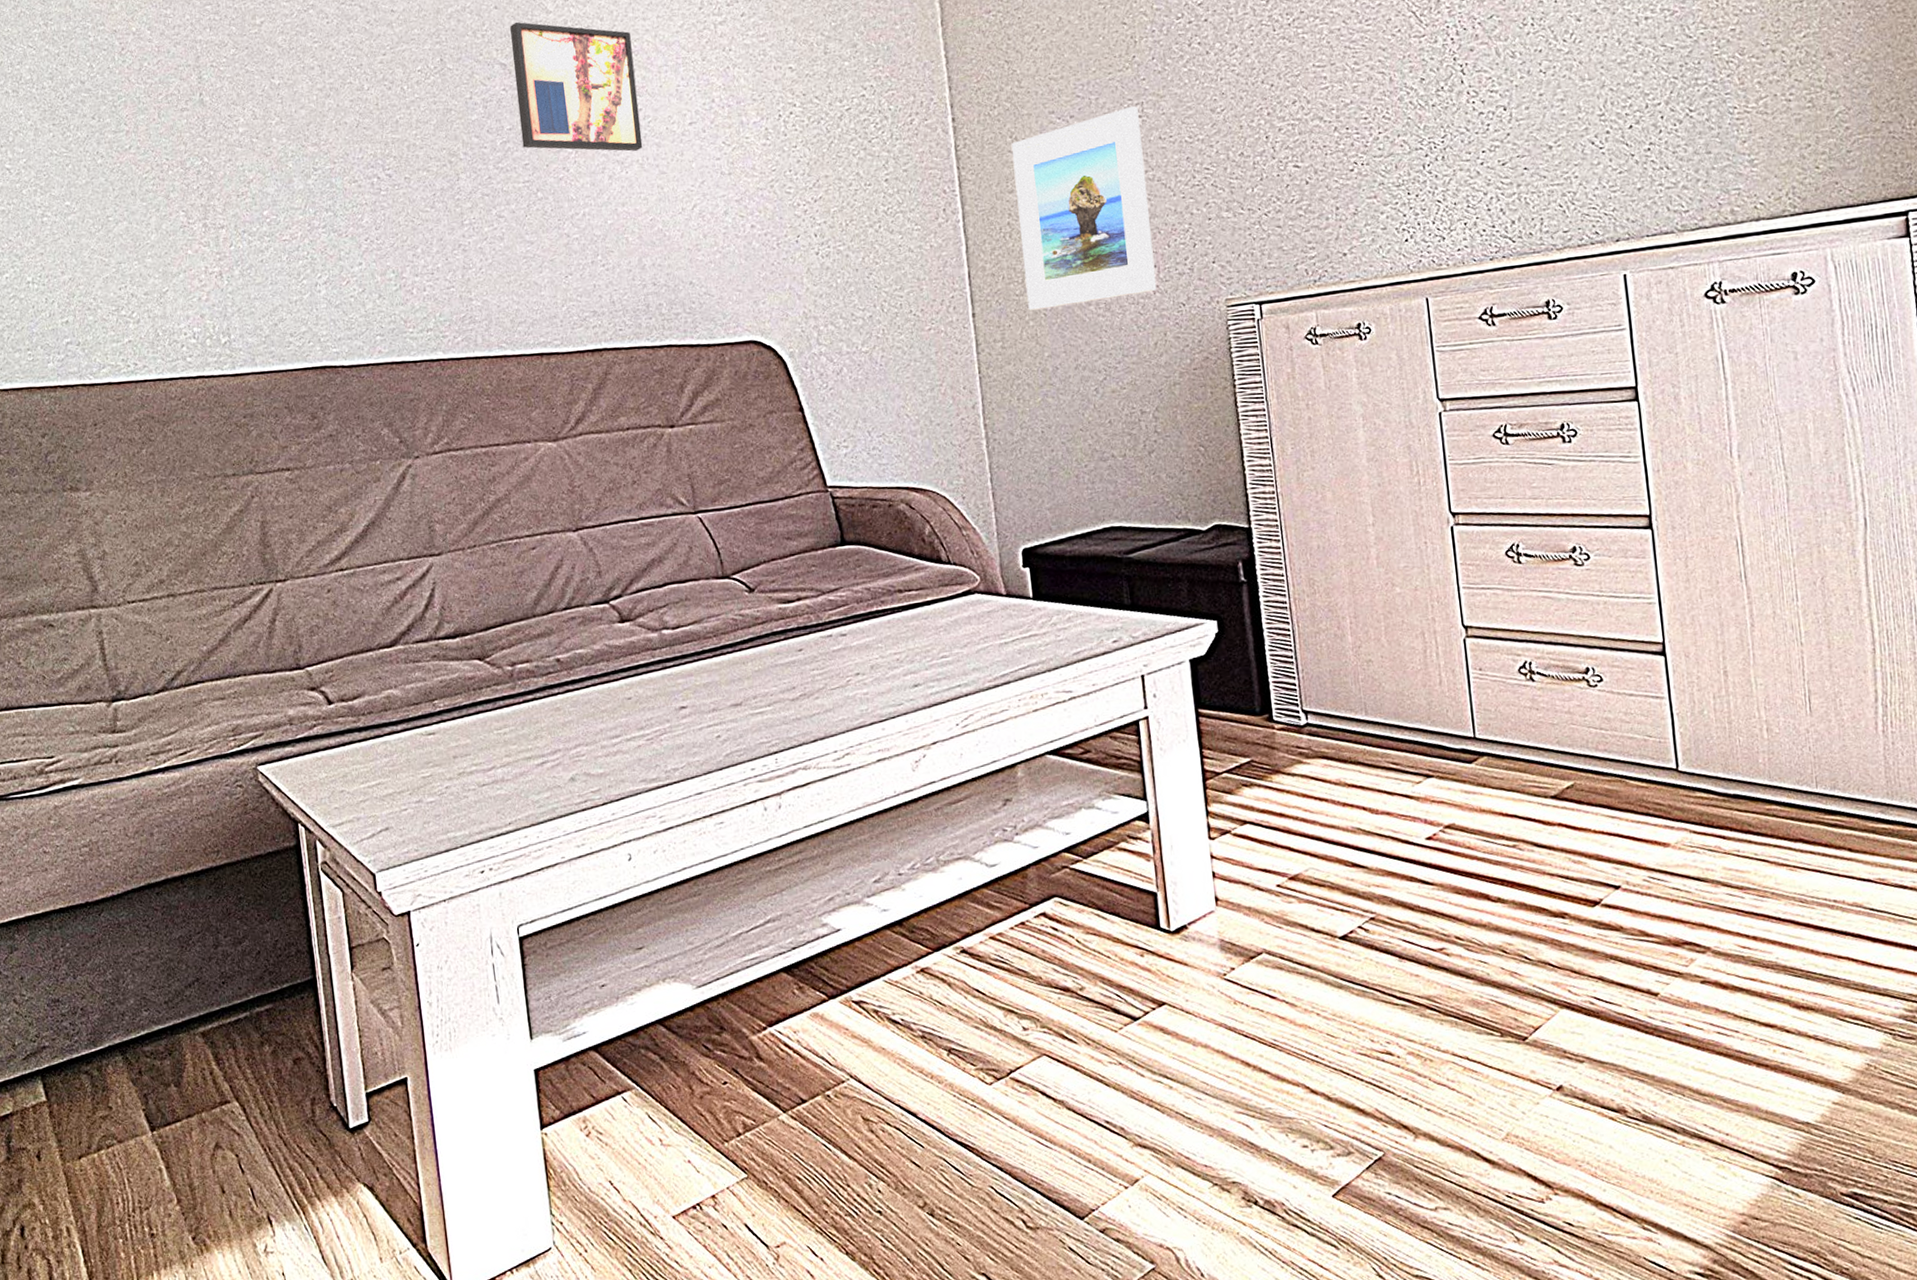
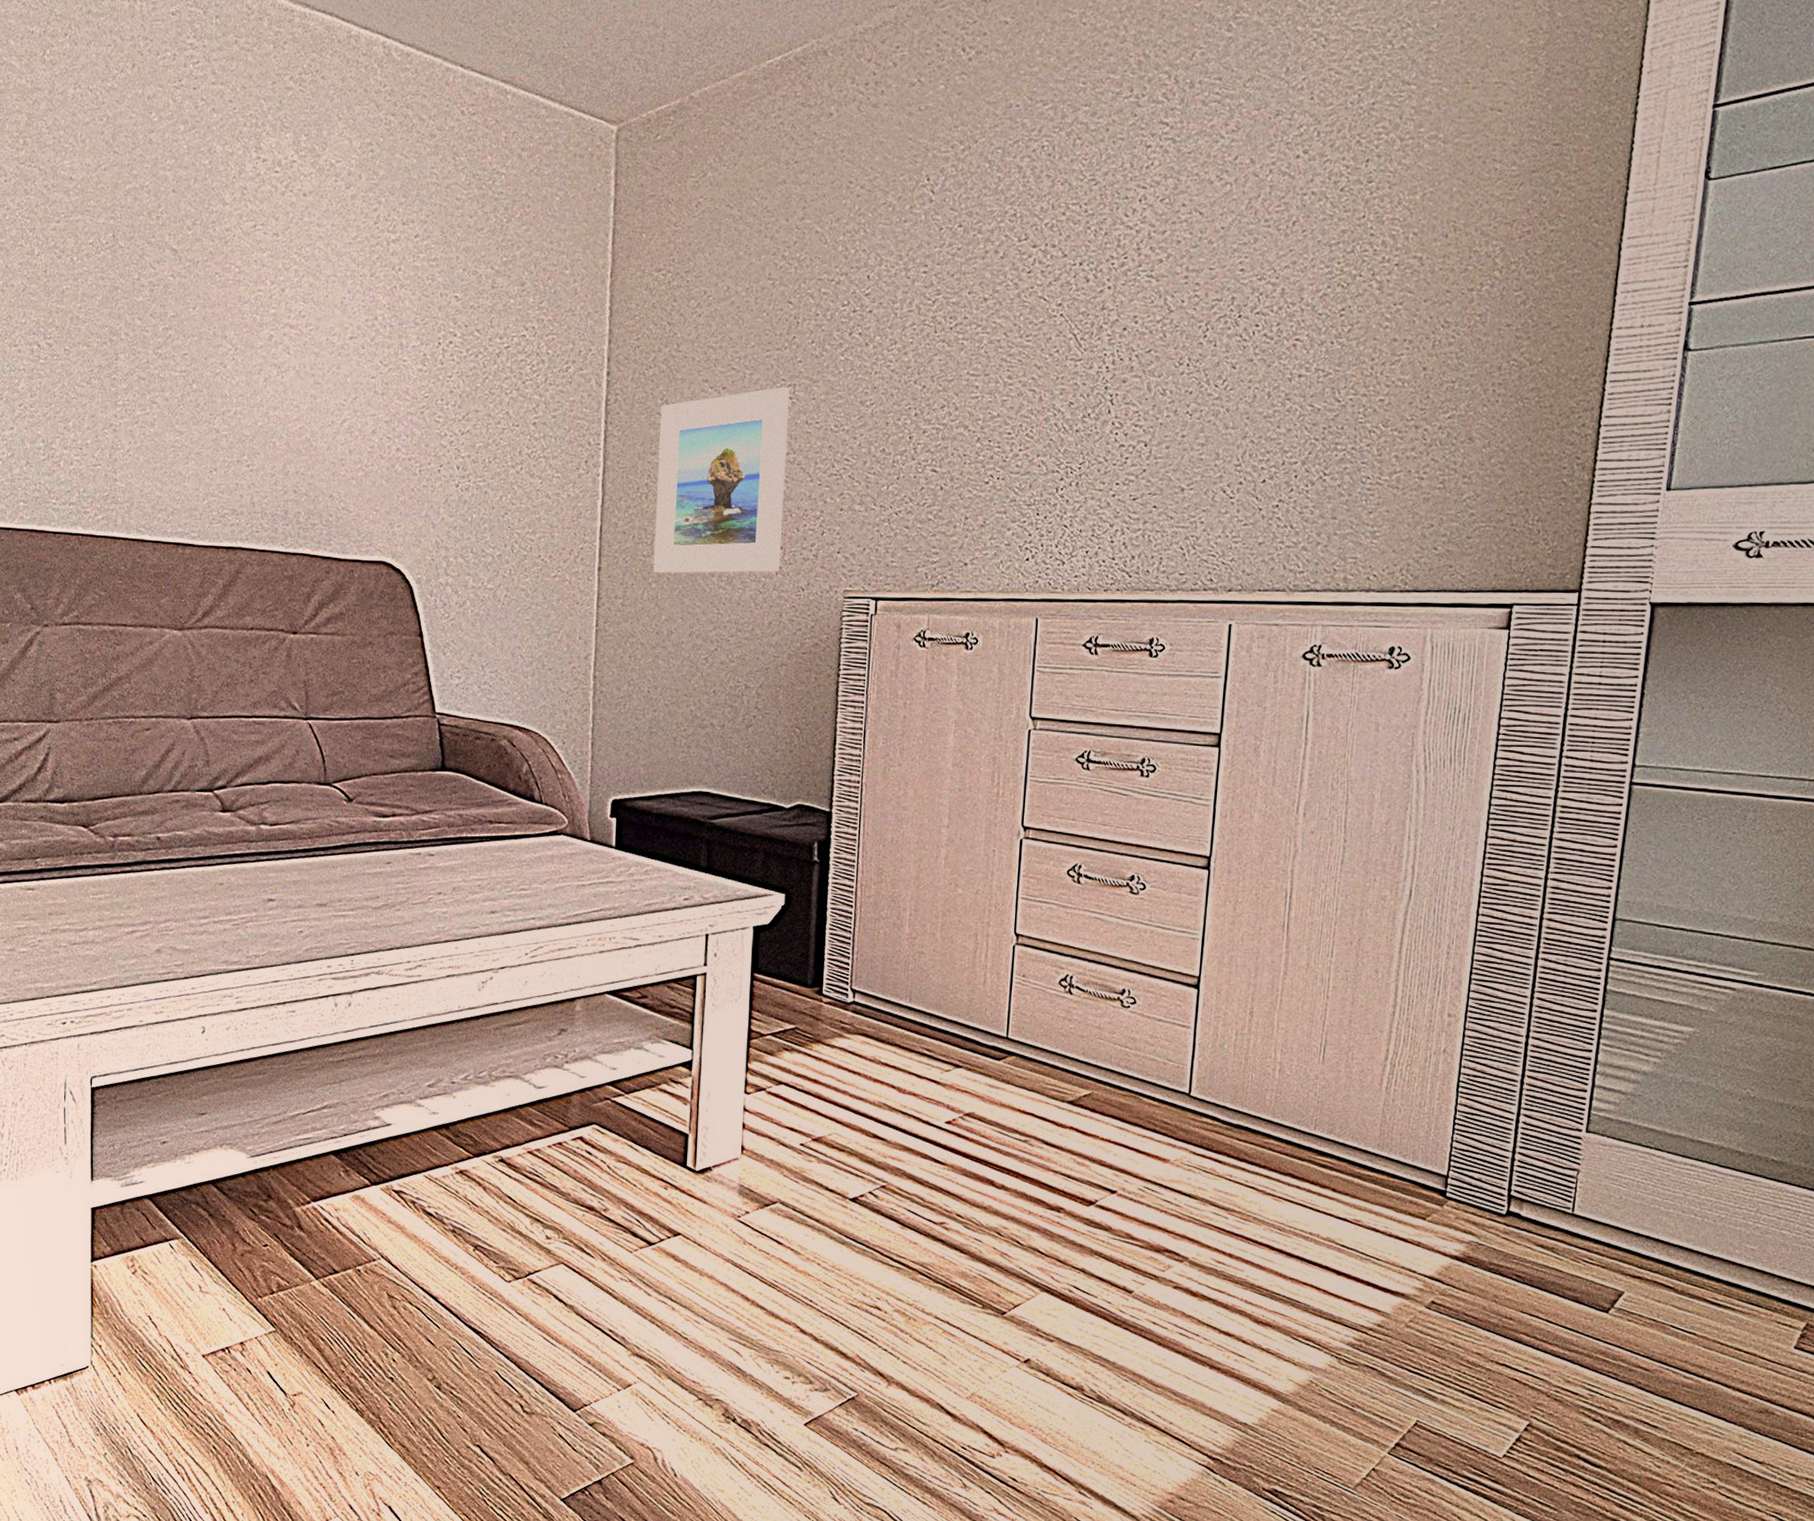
wall art: present [510,21,643,152] -> none [184,208,303,357]

